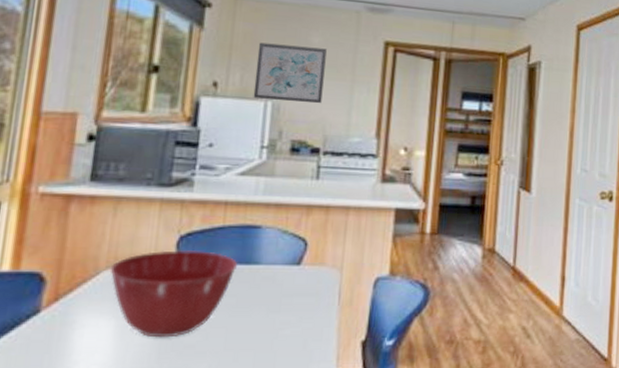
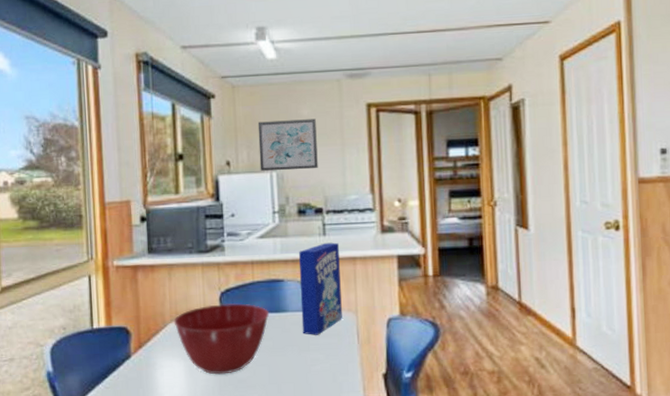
cereal box: none [274,187,332,293] -> present [298,242,342,335]

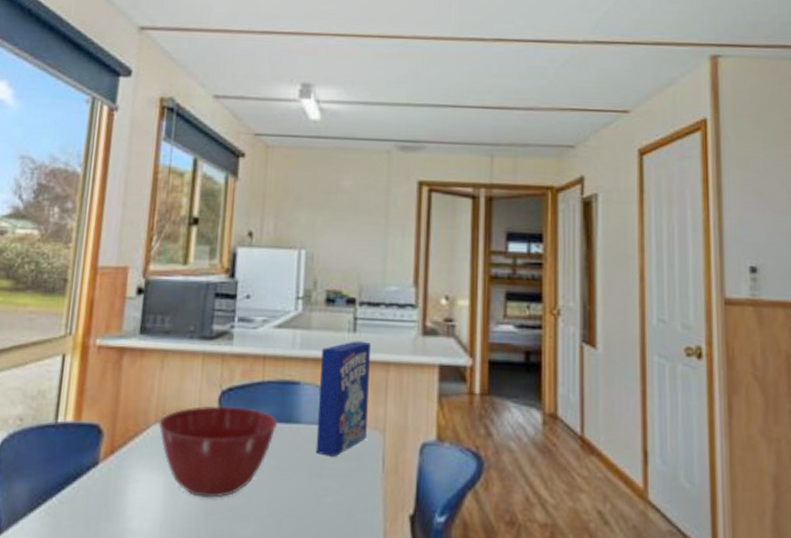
wall art: present [257,119,318,171] -> none [287,189,358,251]

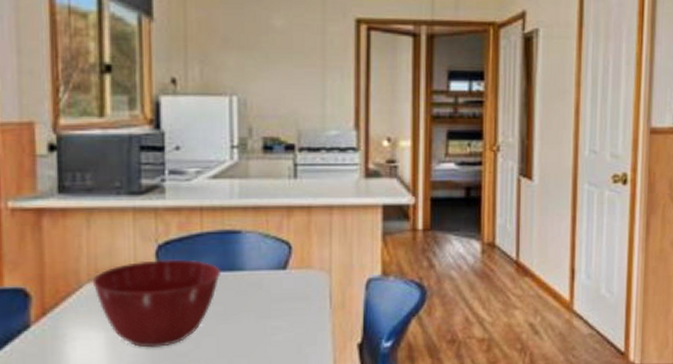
cereal box: present [315,340,371,457] -> none [261,187,313,299]

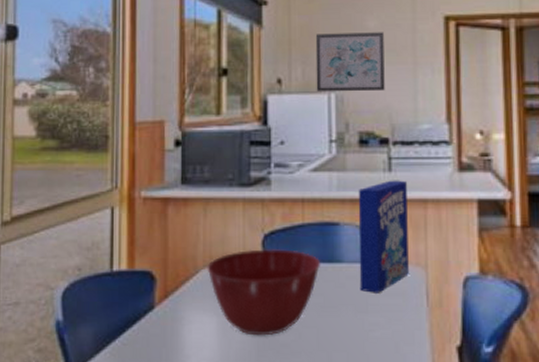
wall art: none [215,30,292,96] -> present [315,32,385,92]
cereal box: none [261,187,313,299] -> present [358,180,409,293]

